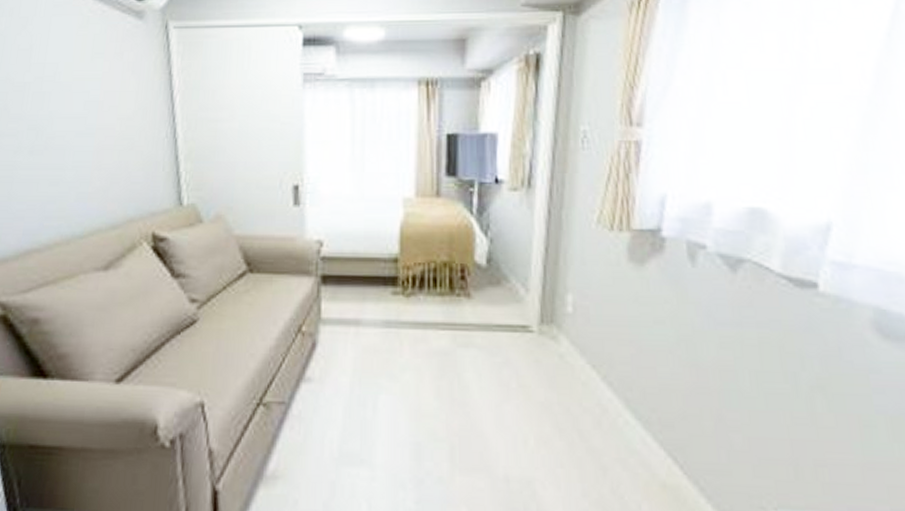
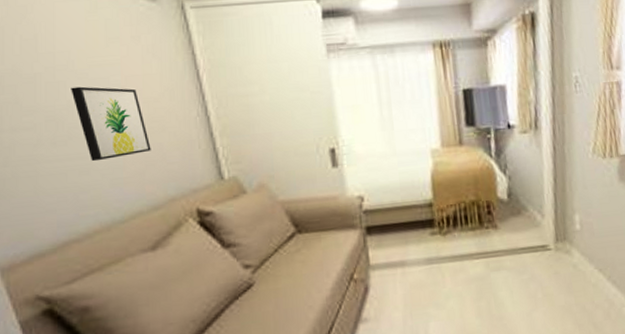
wall art: none [54,98,118,174] -> present [71,86,151,162]

